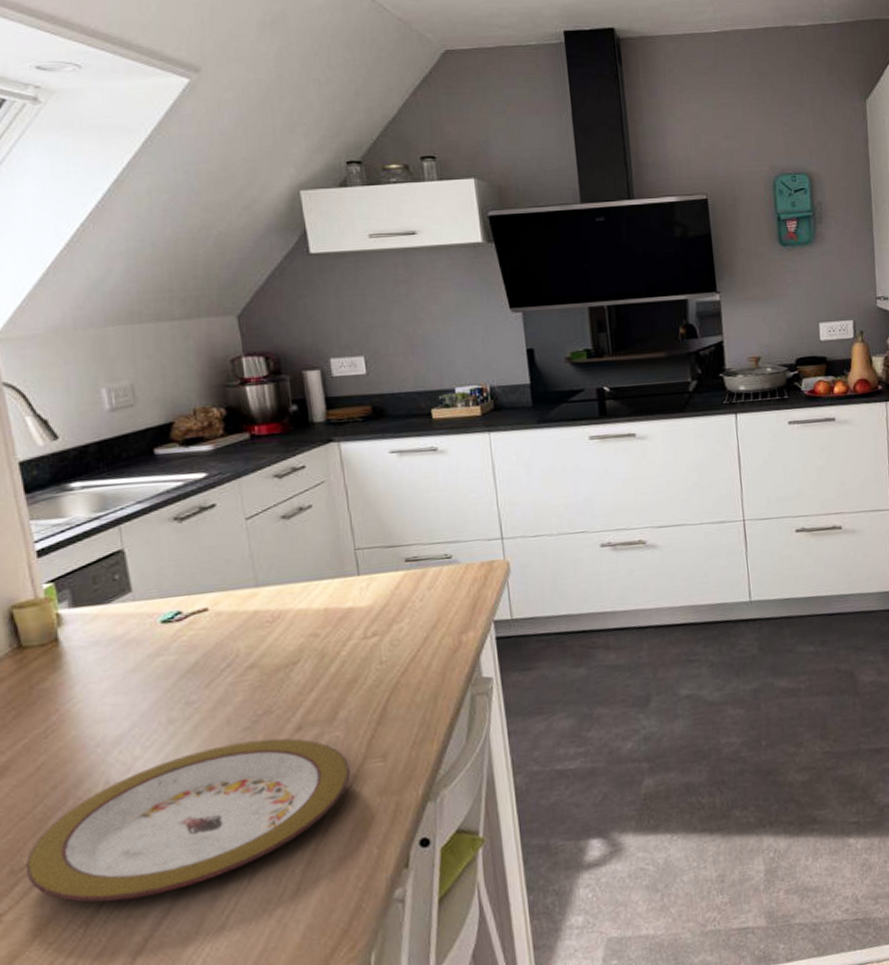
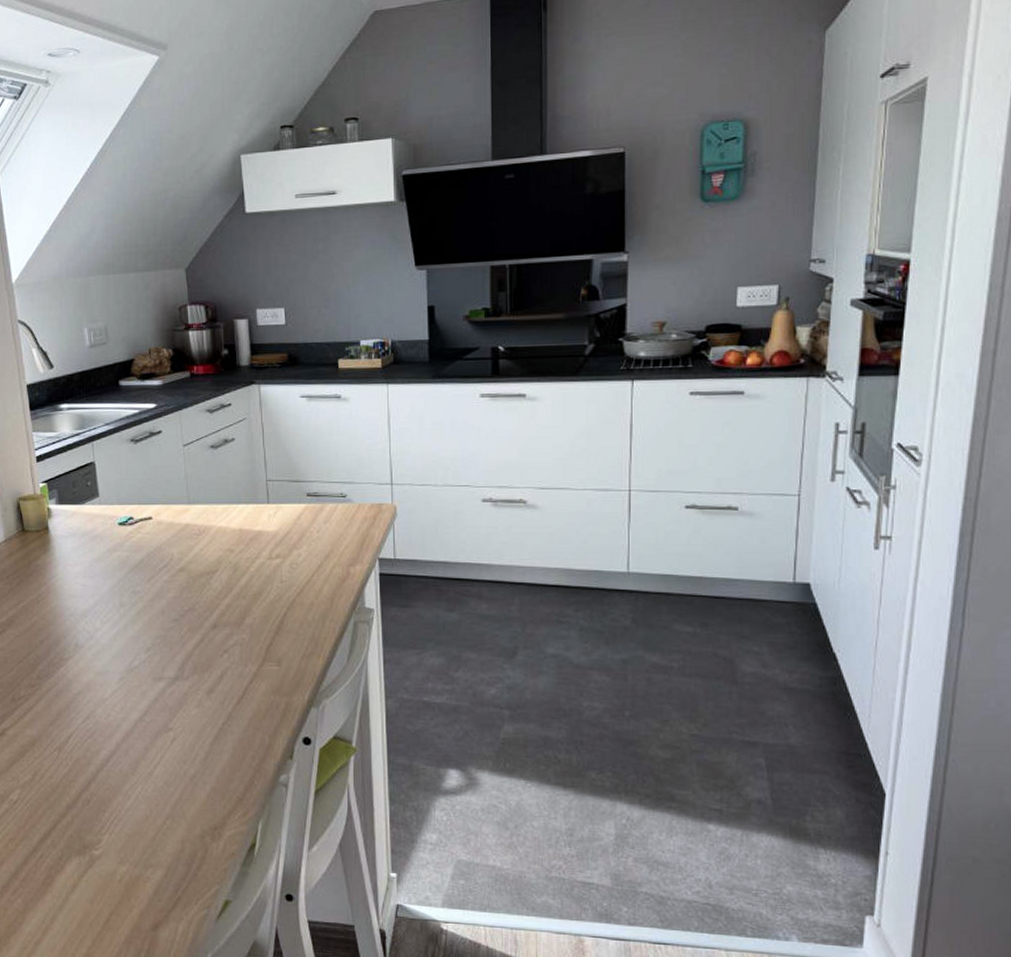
plate: present [25,738,350,903] -> none [21,631,251,738]

